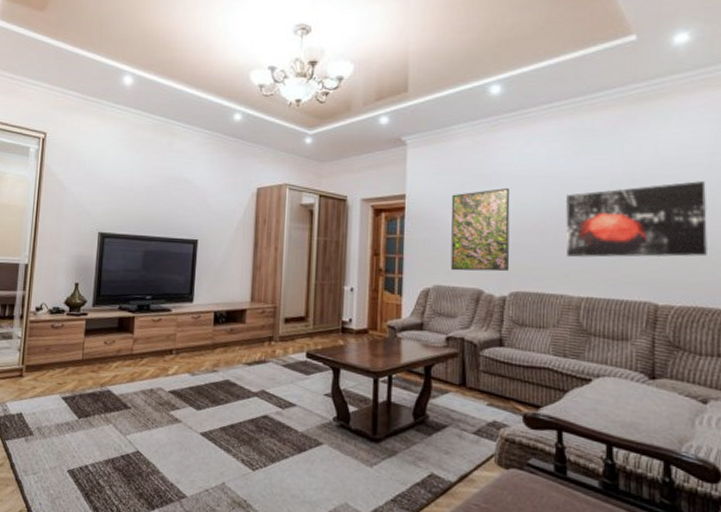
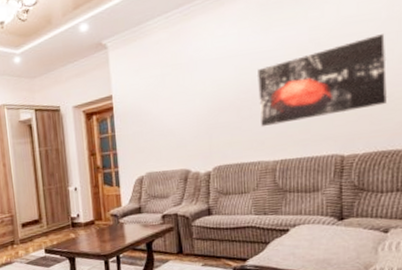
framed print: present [450,187,510,272] -> none [153,72,212,157]

